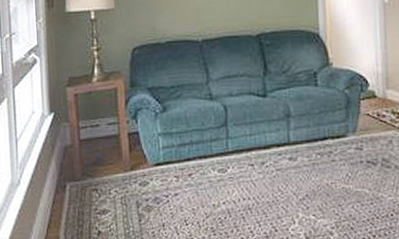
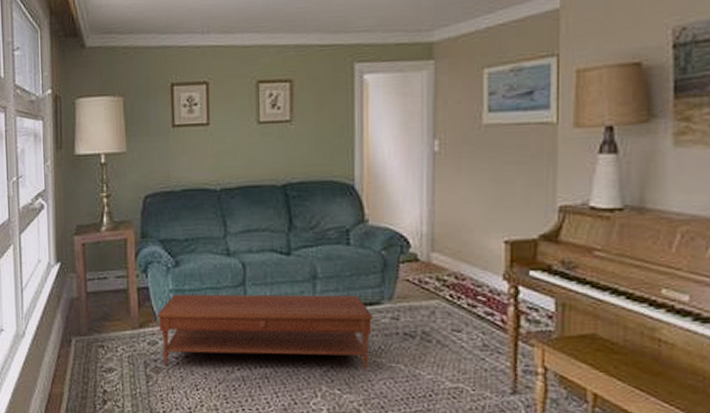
coffee table: none [147,130,341,205] -> present [156,294,373,371]

